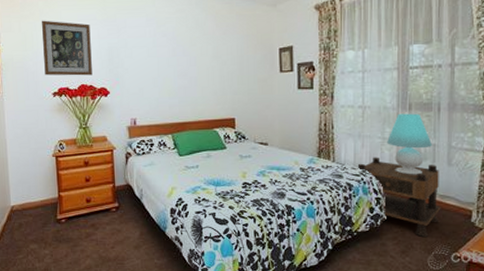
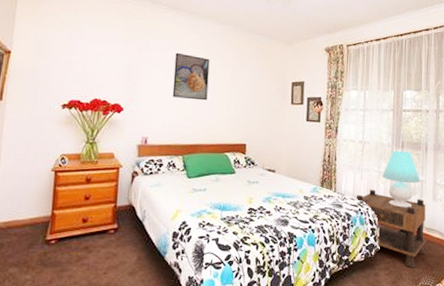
wall art: present [42,20,92,76] -> none [56,32,112,91]
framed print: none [154,29,191,77] -> present [172,52,210,101]

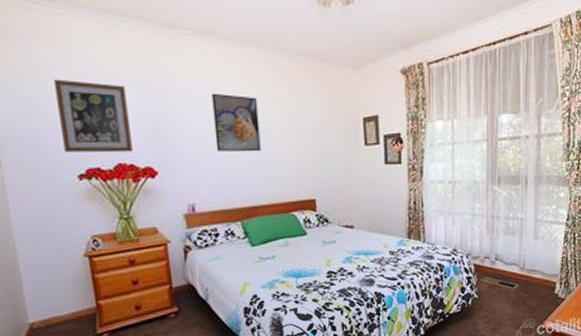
wall art: none [56,32,112,91] -> present [54,79,133,153]
nightstand: present [356,189,427,268] -> none [448,234,528,313]
table lamp: present [382,150,421,208] -> none [477,187,521,251]

